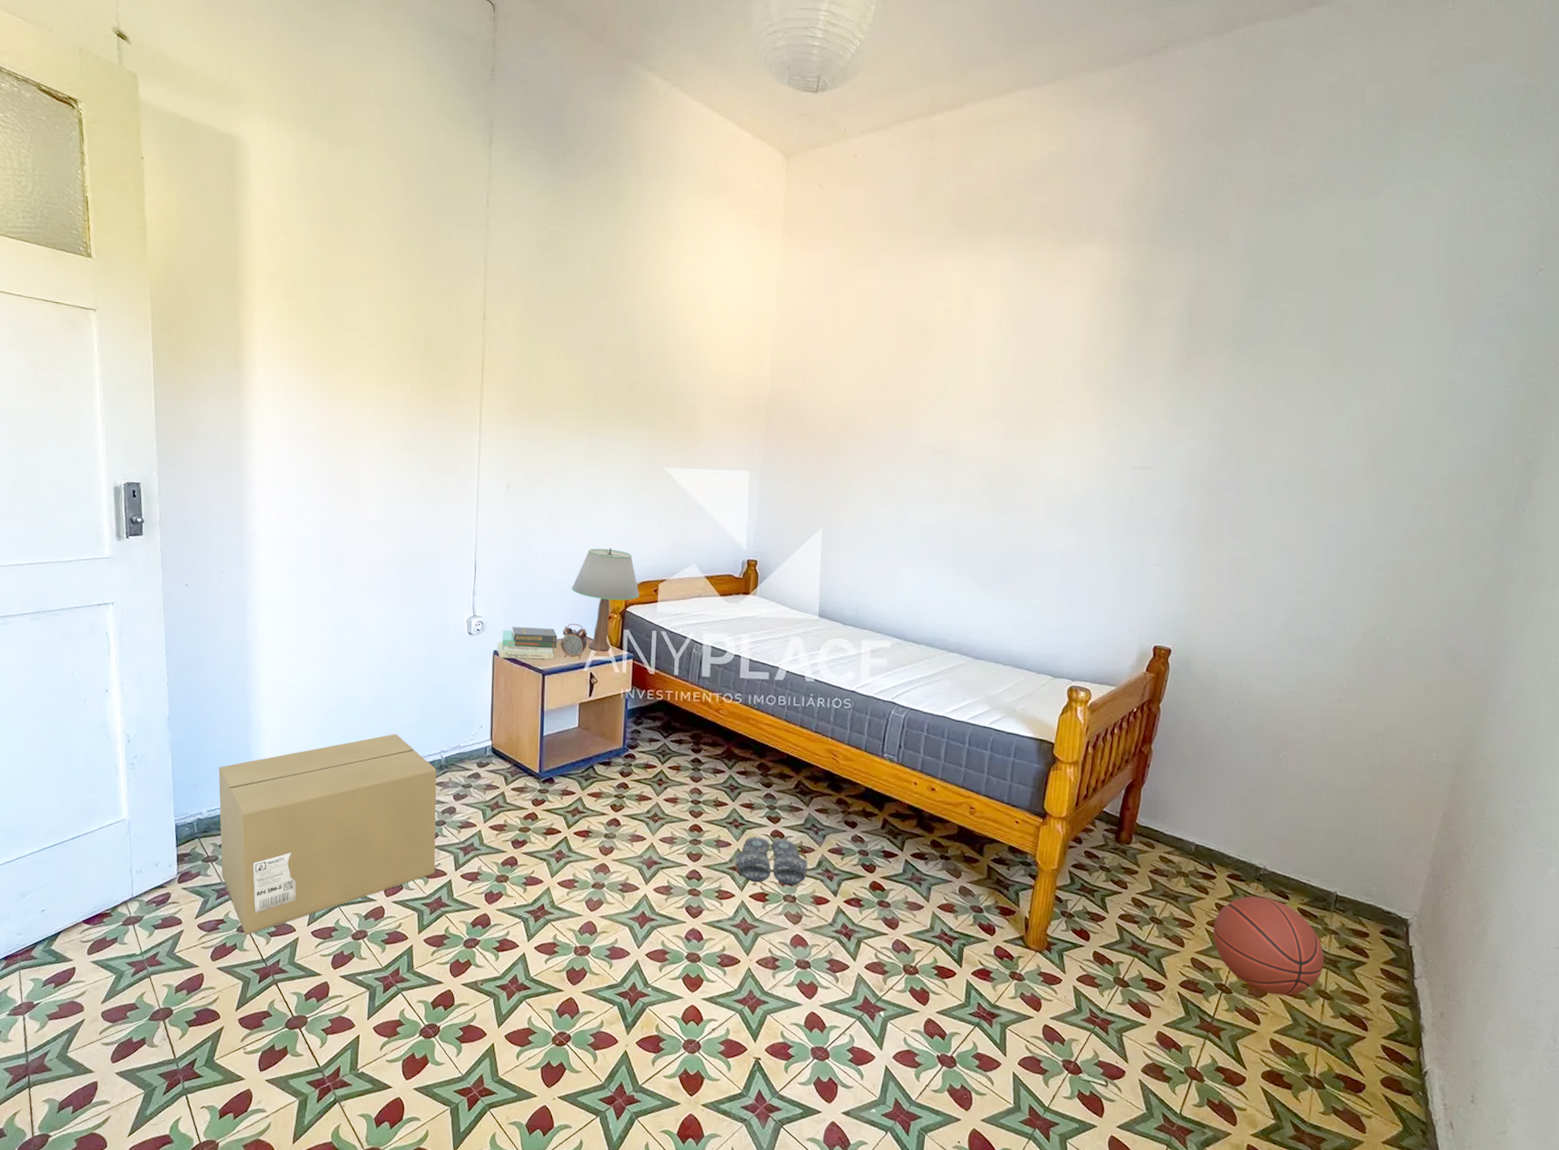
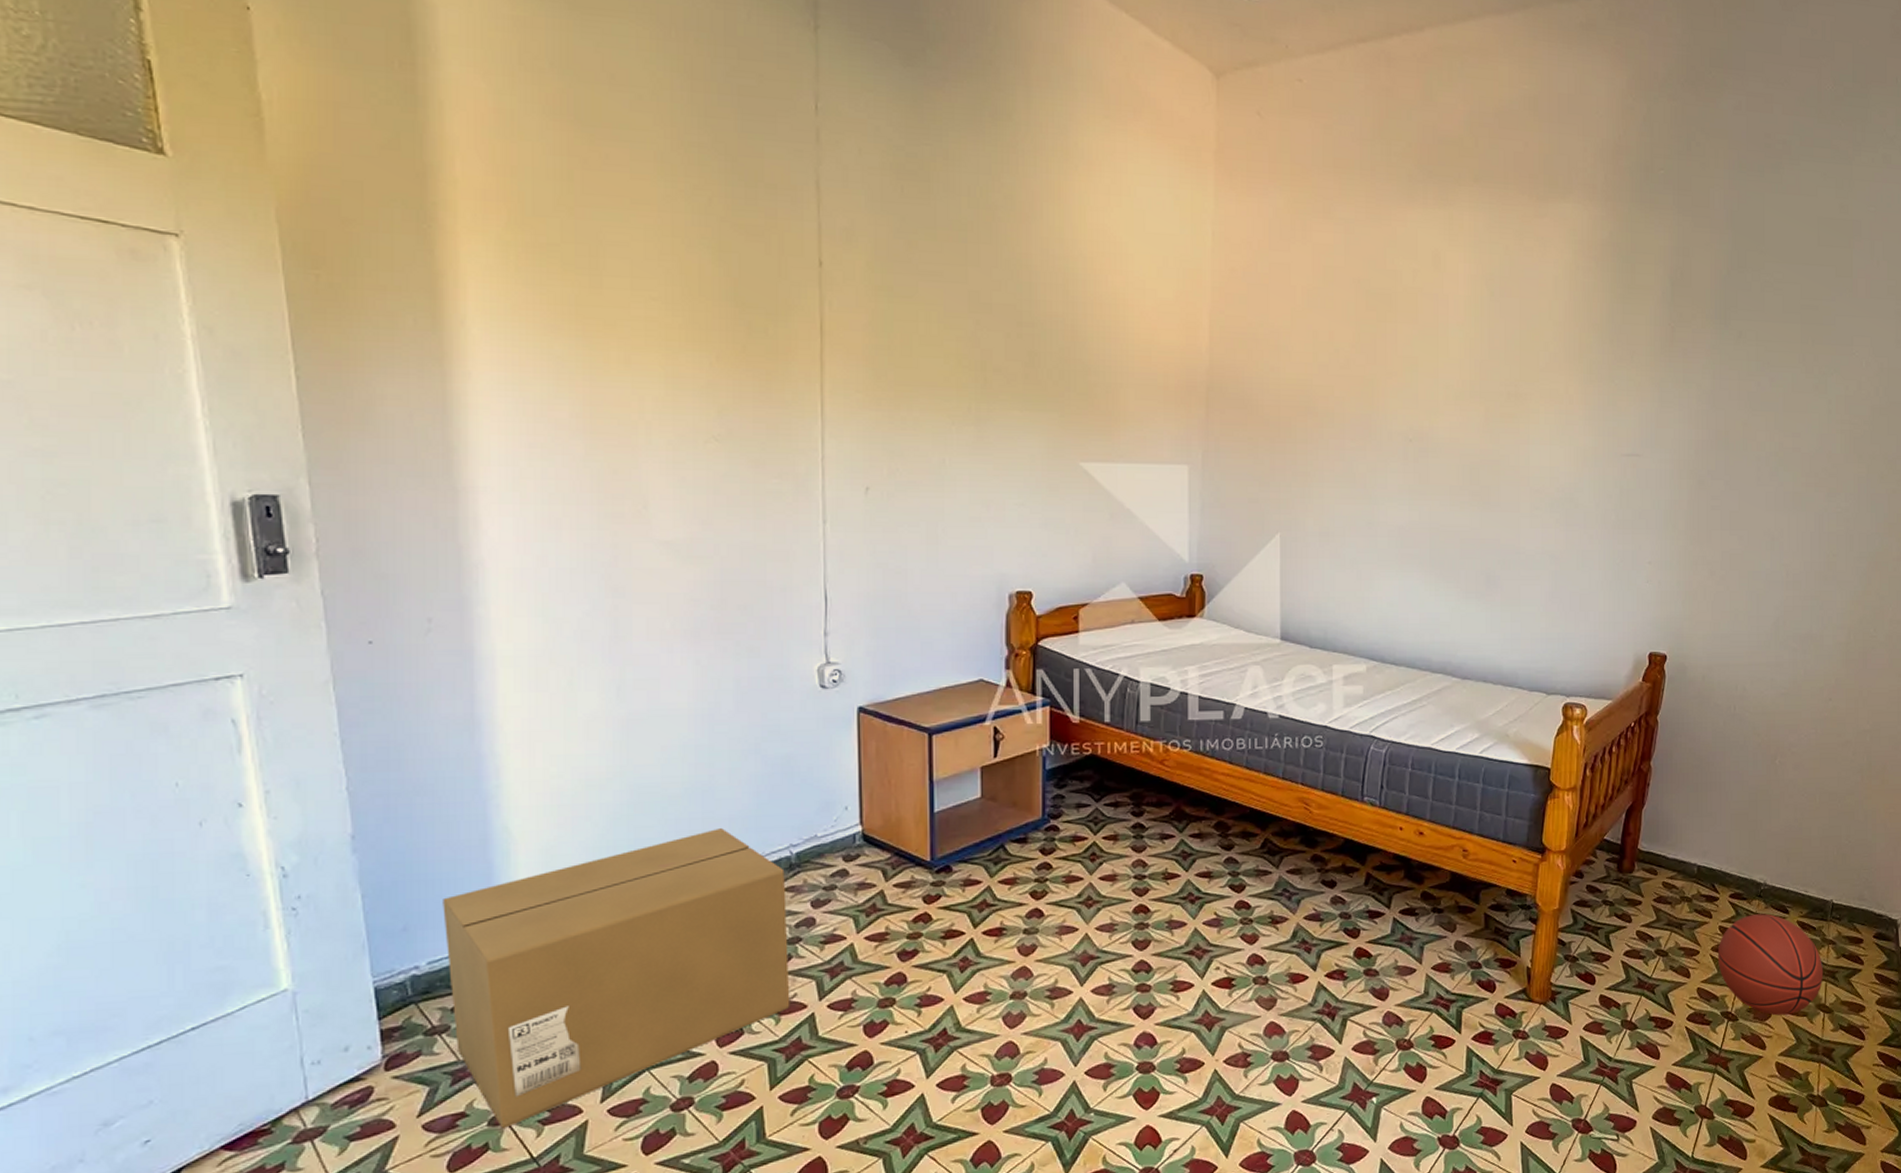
books: present [497,627,558,660] -> none [863,673,947,716]
alarm clock: present [560,623,588,659] -> none [952,664,988,711]
table lamp: present [571,548,640,651] -> none [962,566,1055,699]
slippers: present [735,837,807,886] -> none [1193,910,1280,966]

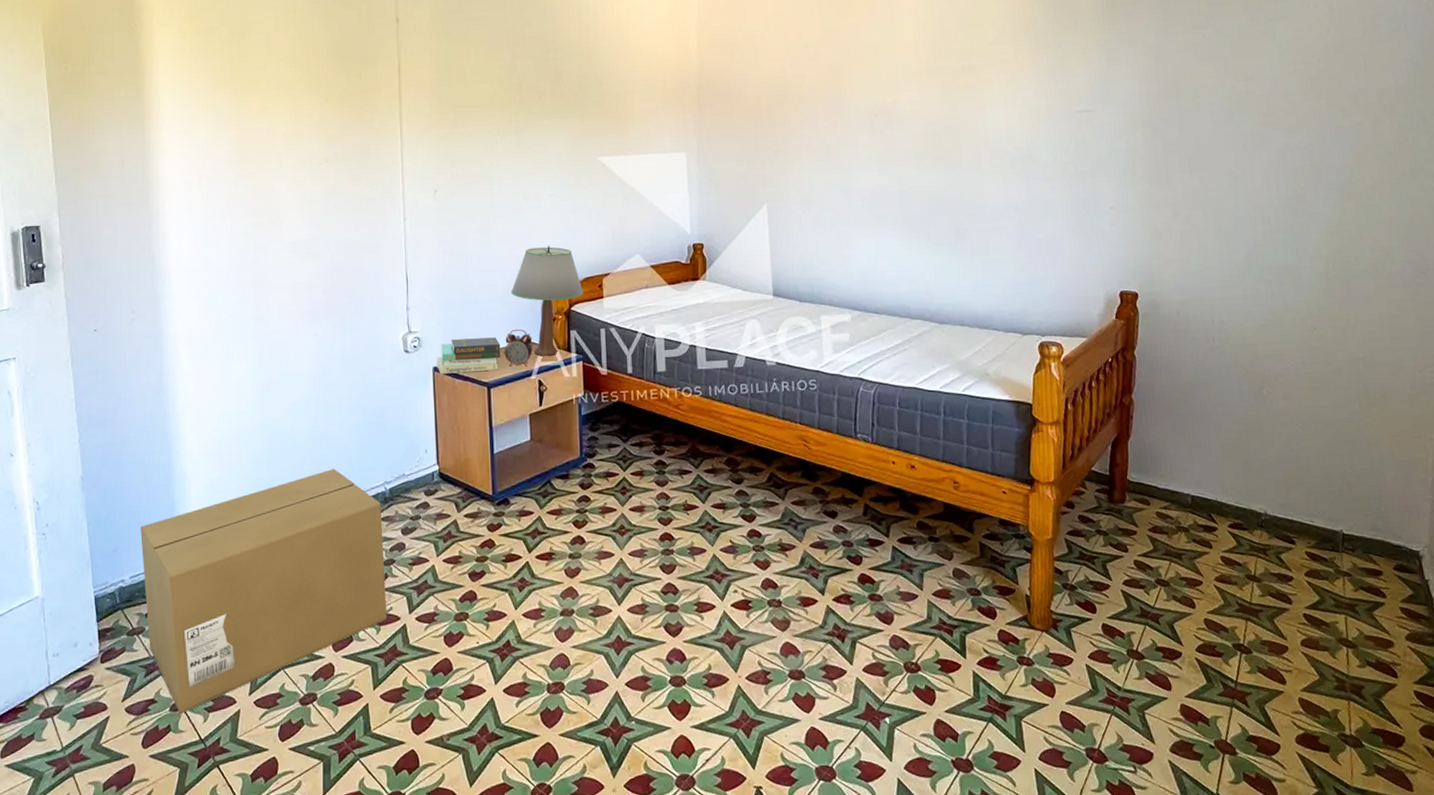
books: none [863,673,947,716] -> present [436,337,501,374]
alarm clock: none [952,664,988,711] -> present [504,329,533,367]
table lamp: none [962,566,1055,699] -> present [510,245,584,356]
basketball: present [1717,913,1824,1016] -> none [1222,544,1342,649]

